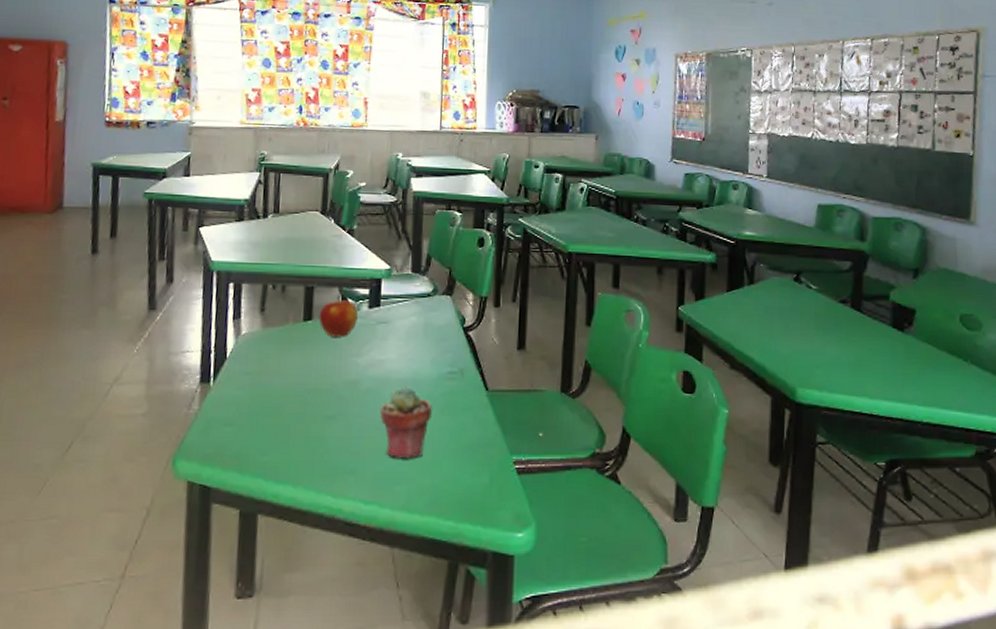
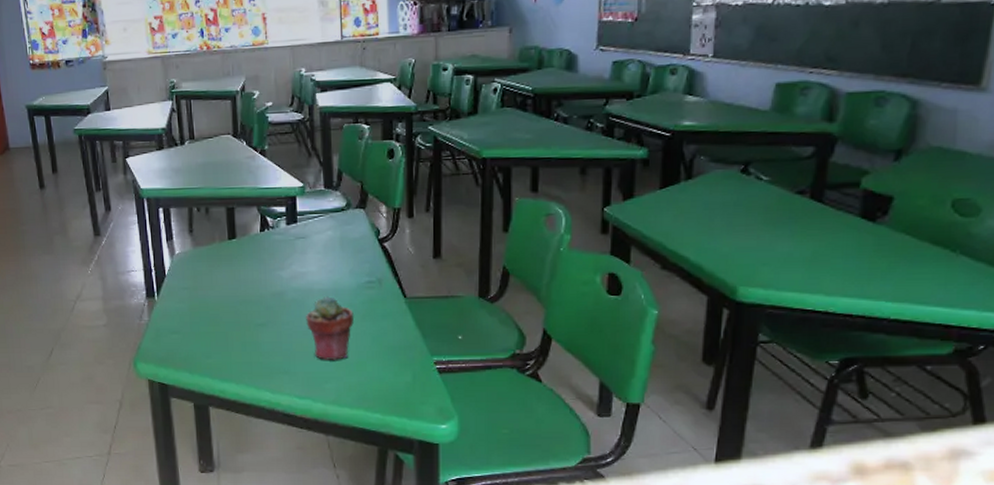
apple: present [319,296,359,337] -> none [241,215,278,253]

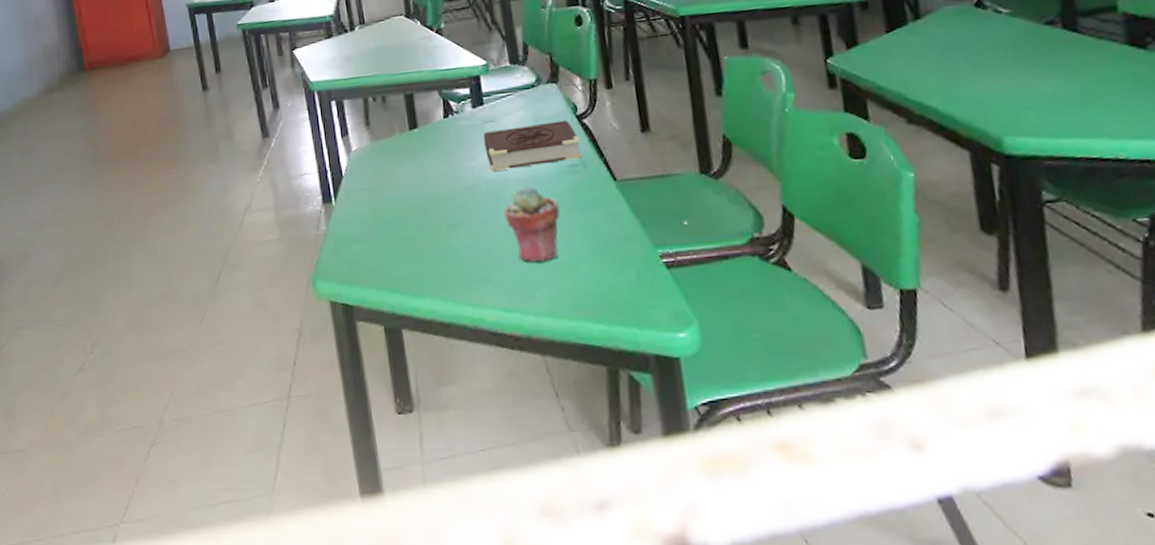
book: none [294,242,379,281] -> present [483,120,583,171]

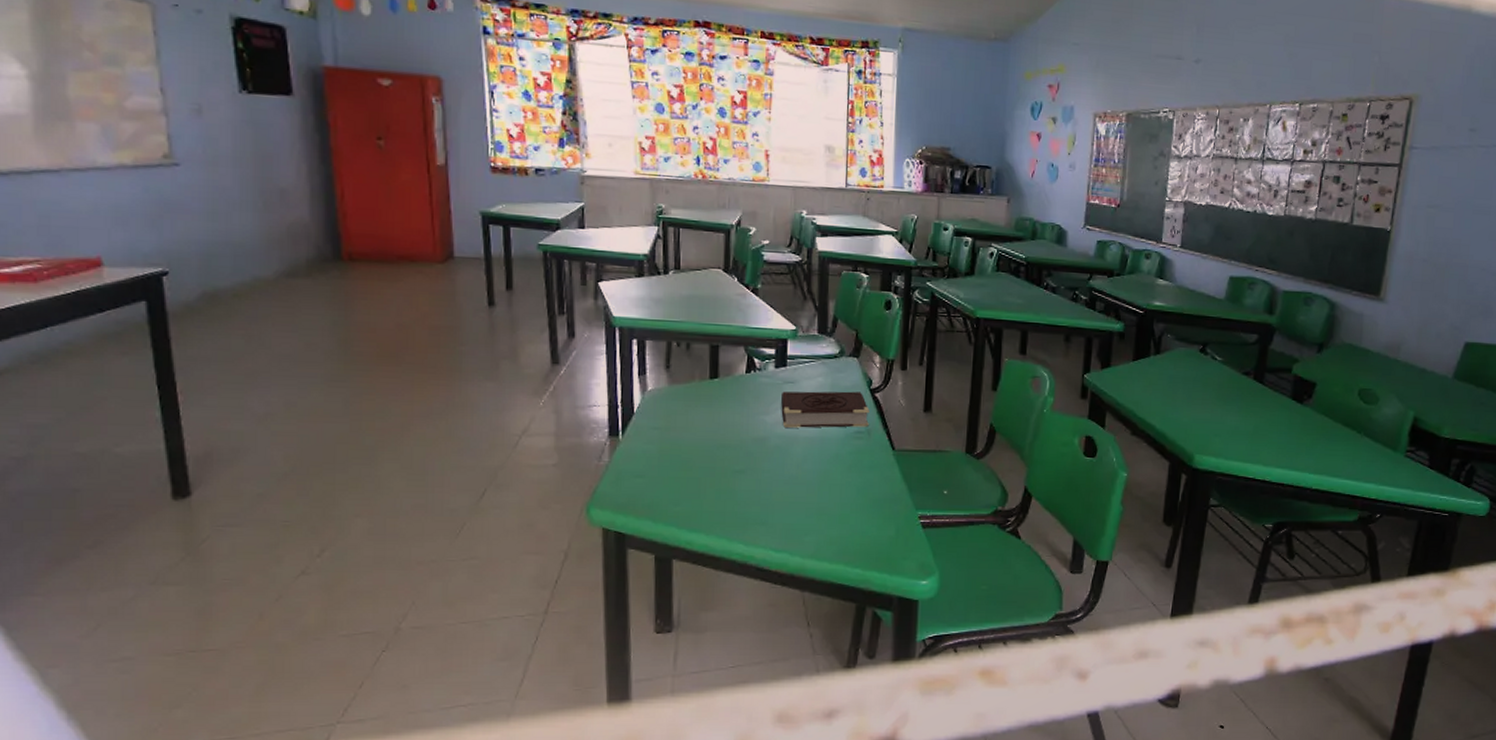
potted succulent: present [504,186,561,262] -> none [789,445,841,512]

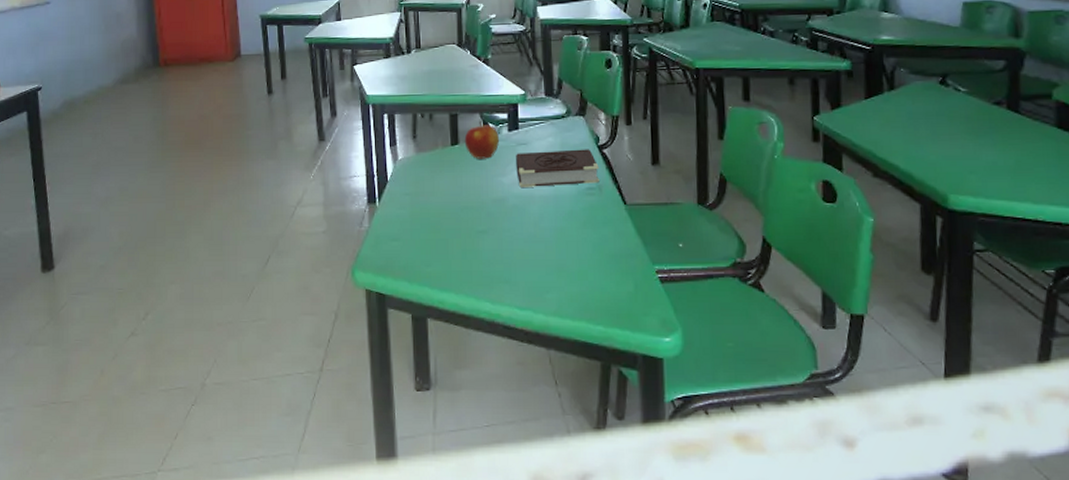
apple: none [725,355,765,396] -> present [464,121,500,159]

